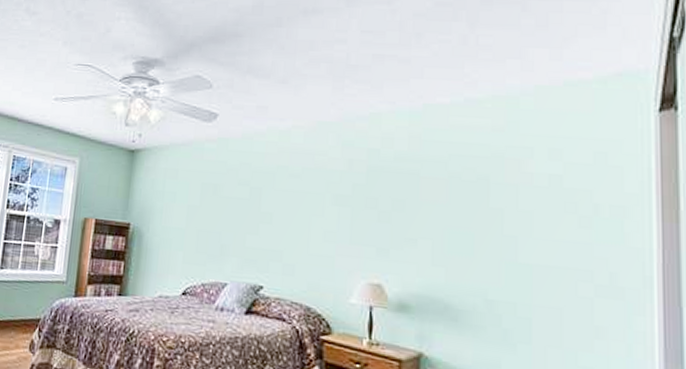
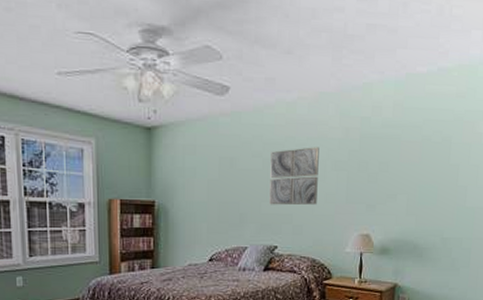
wall art: none [255,178,317,243] -> present [269,147,319,206]

